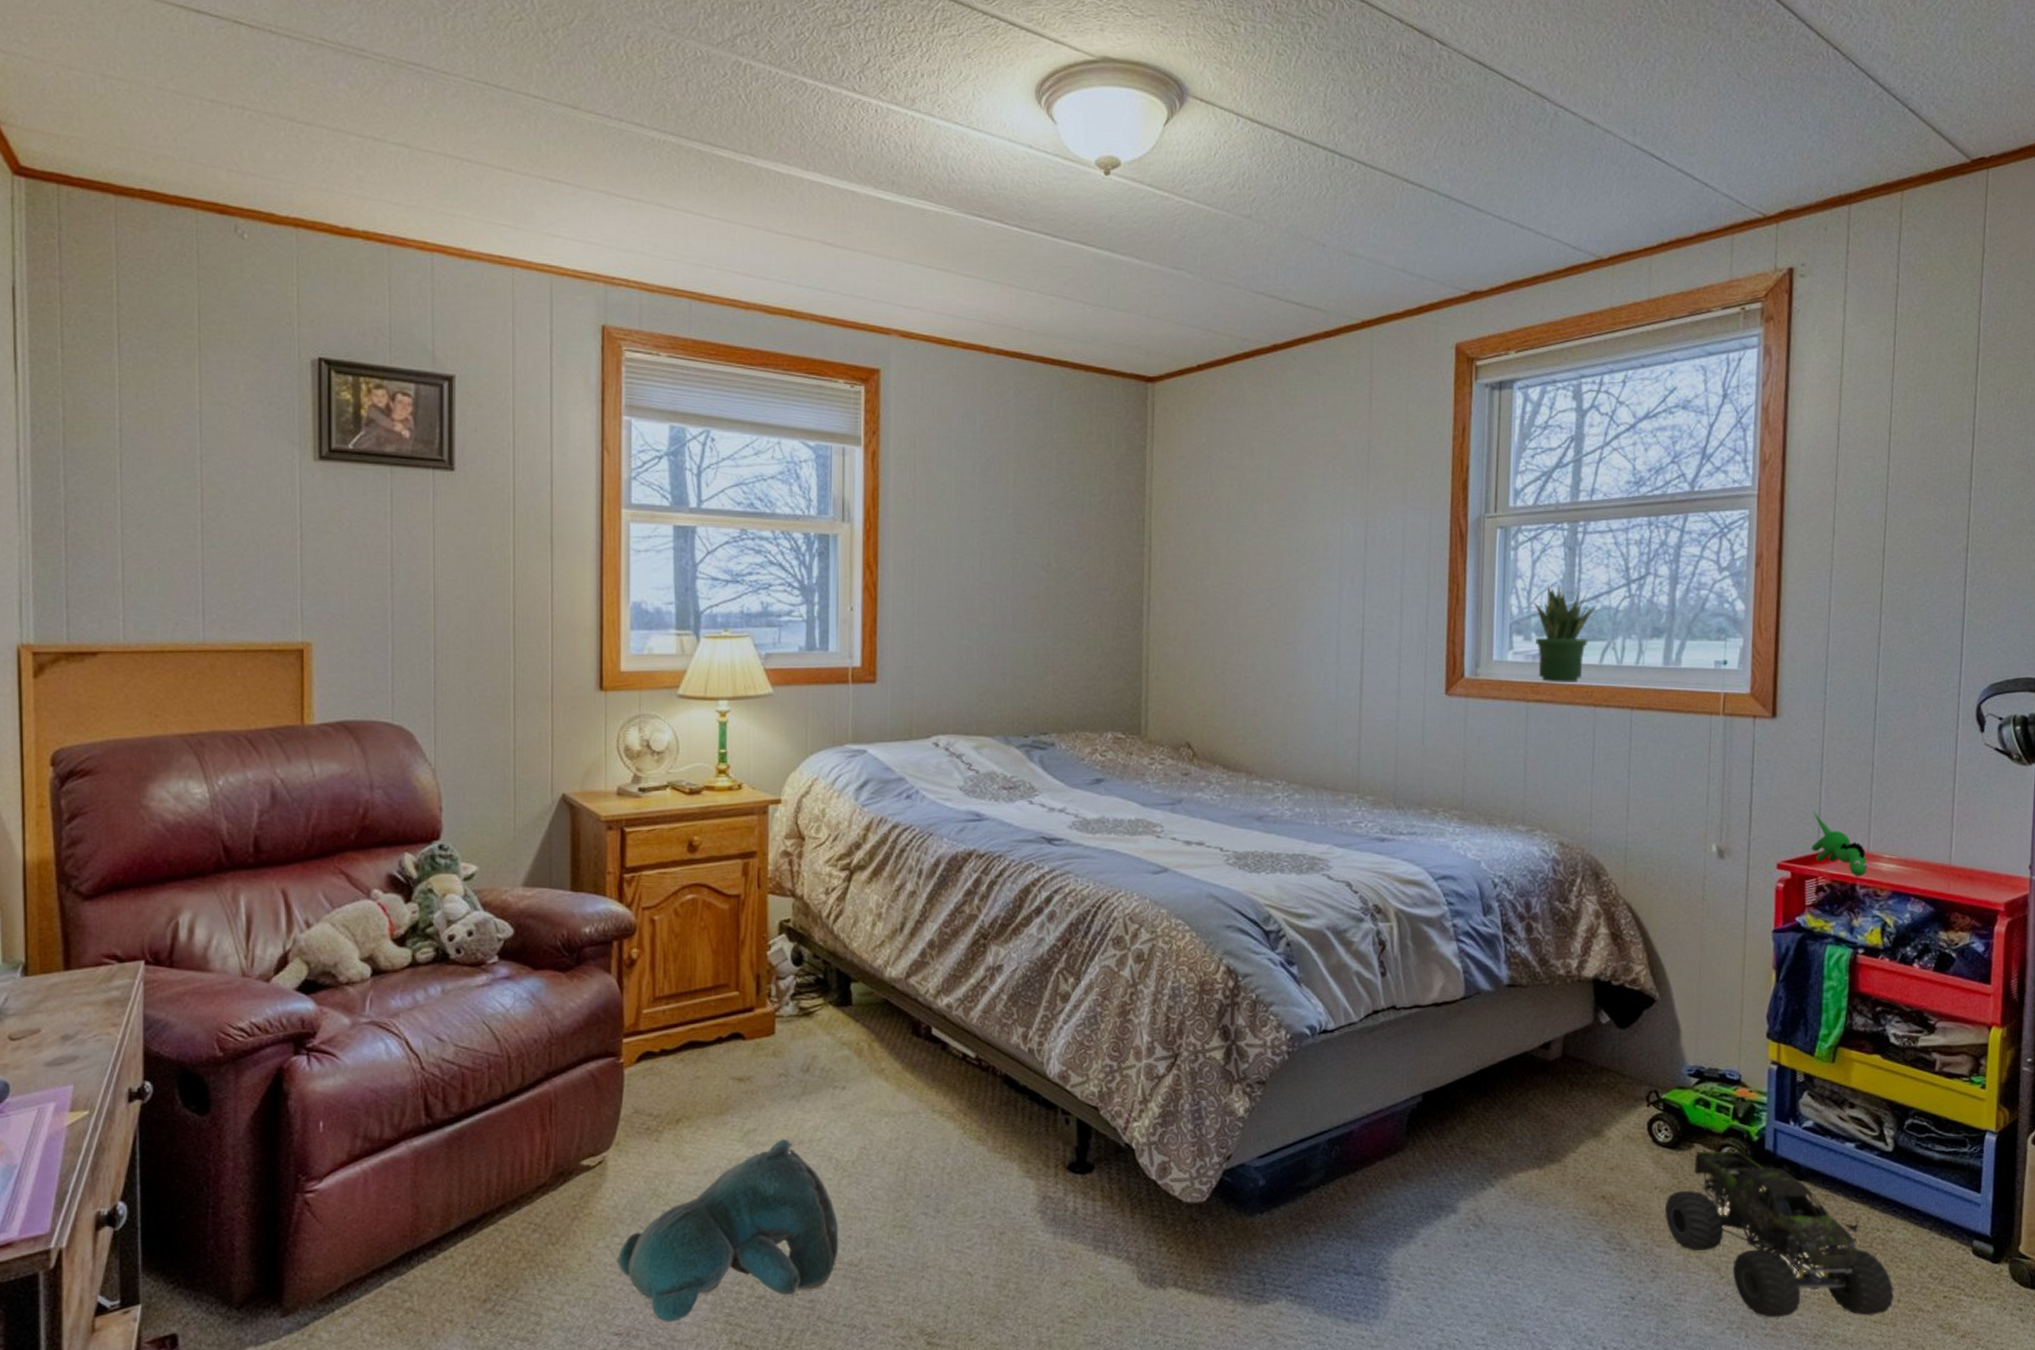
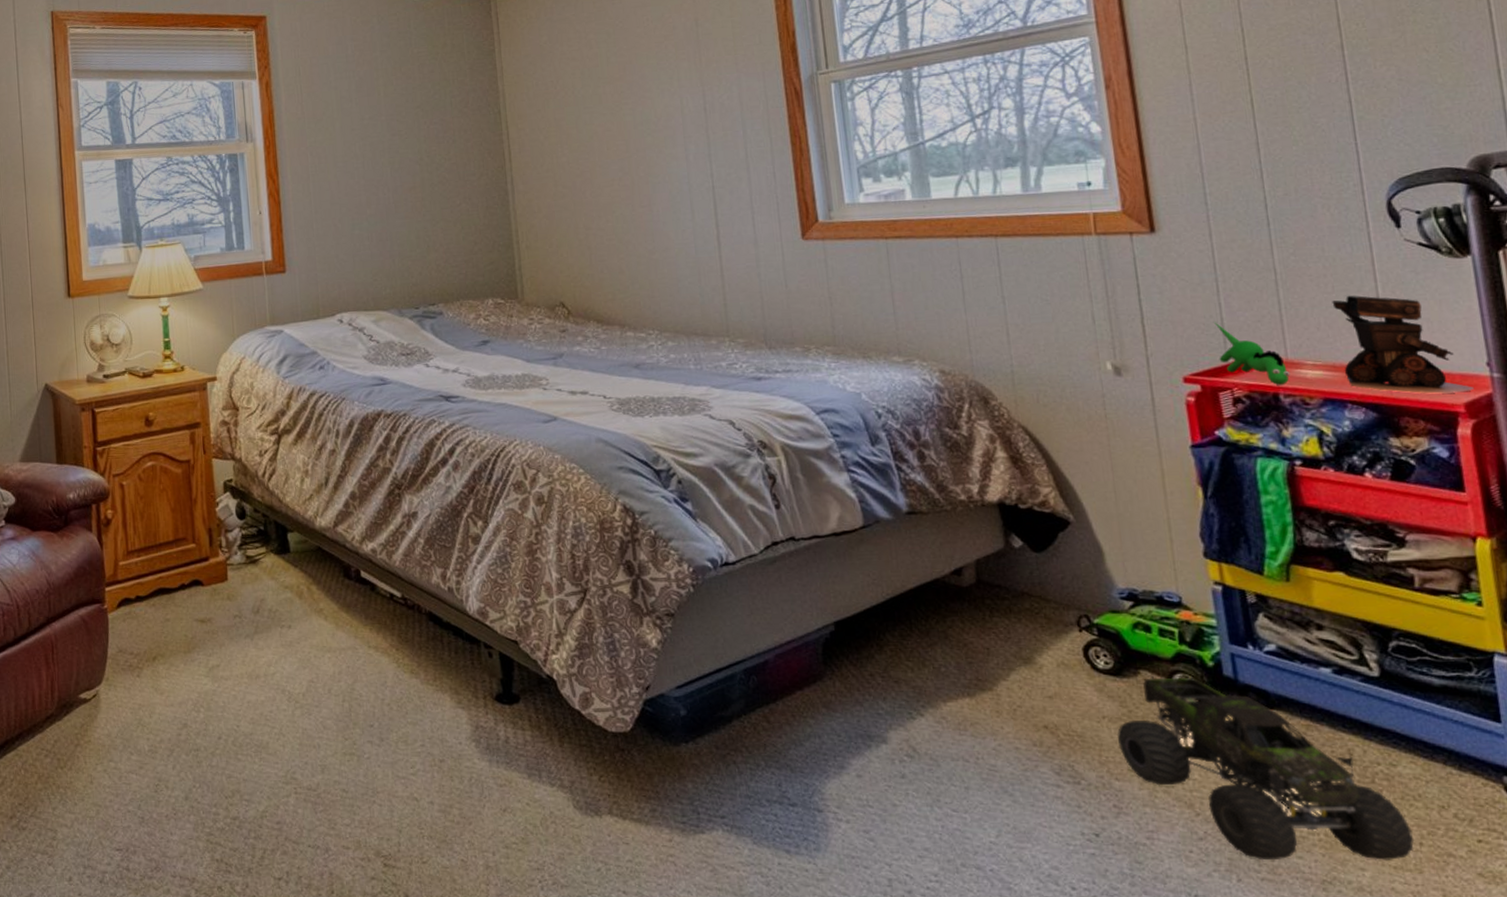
teddy bear: present [616,1139,839,1322] -> none [113,674,298,840]
planter: present [1533,584,1598,683] -> none [878,127,945,219]
toy robot: none [1913,793,2016,892] -> present [1332,295,1475,394]

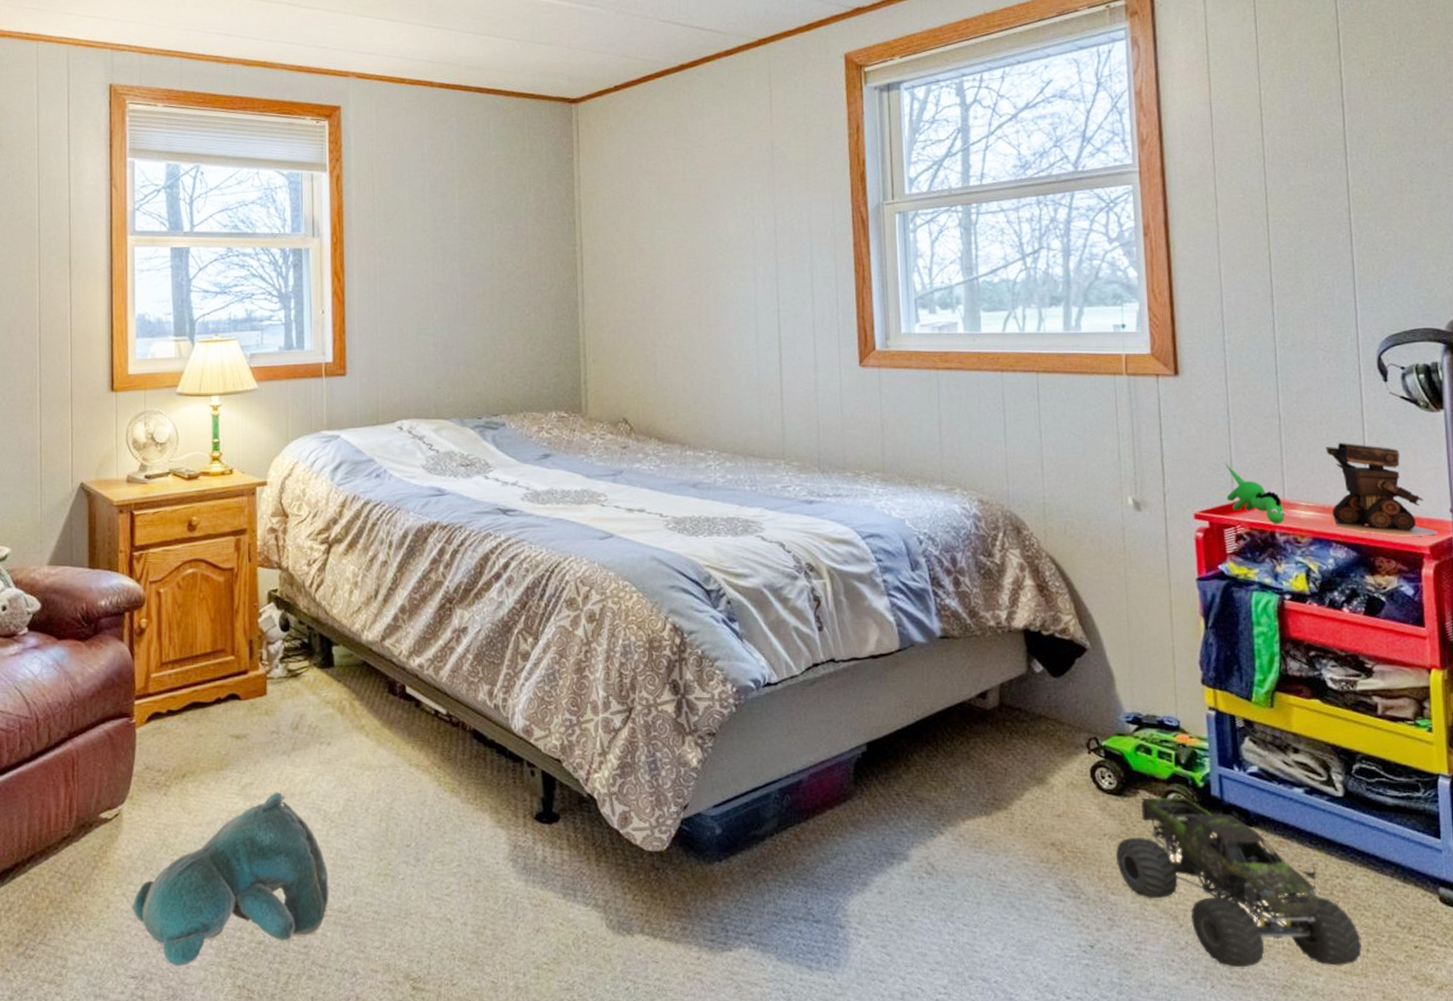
teddy bear: none [113,674,298,840] -> present [132,792,329,966]

